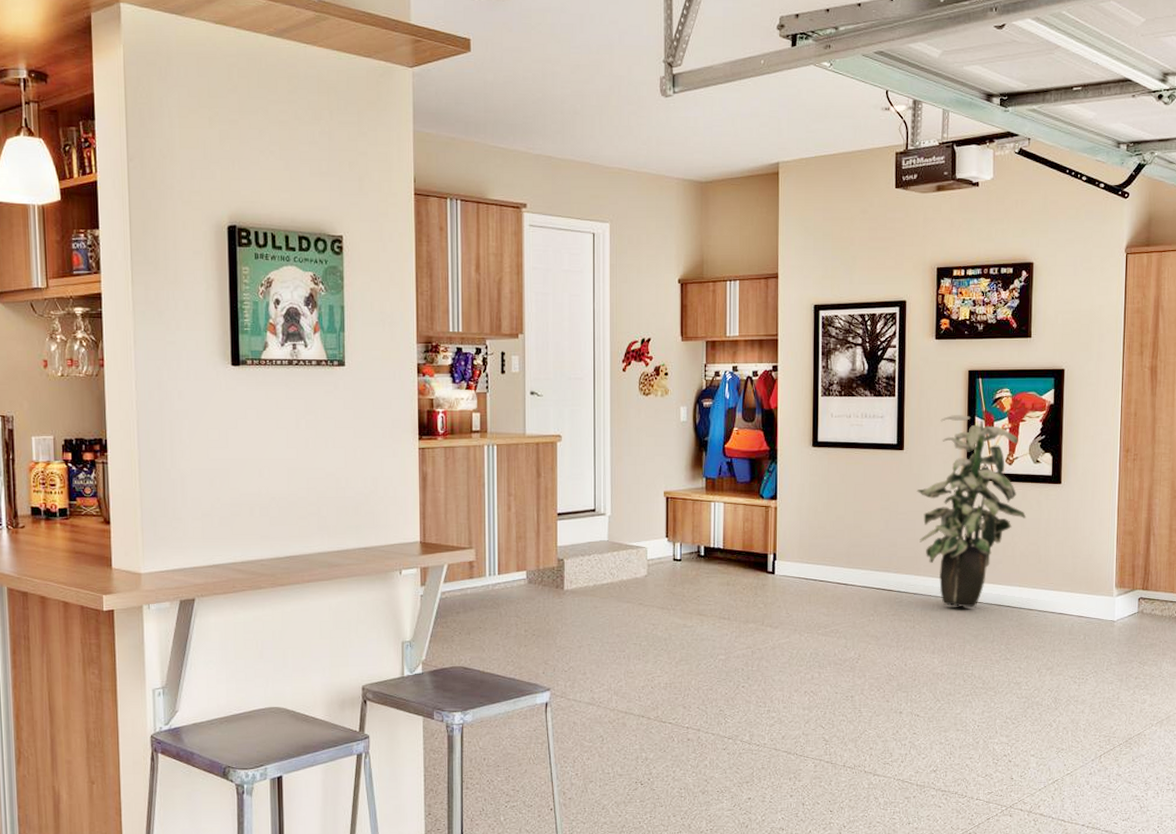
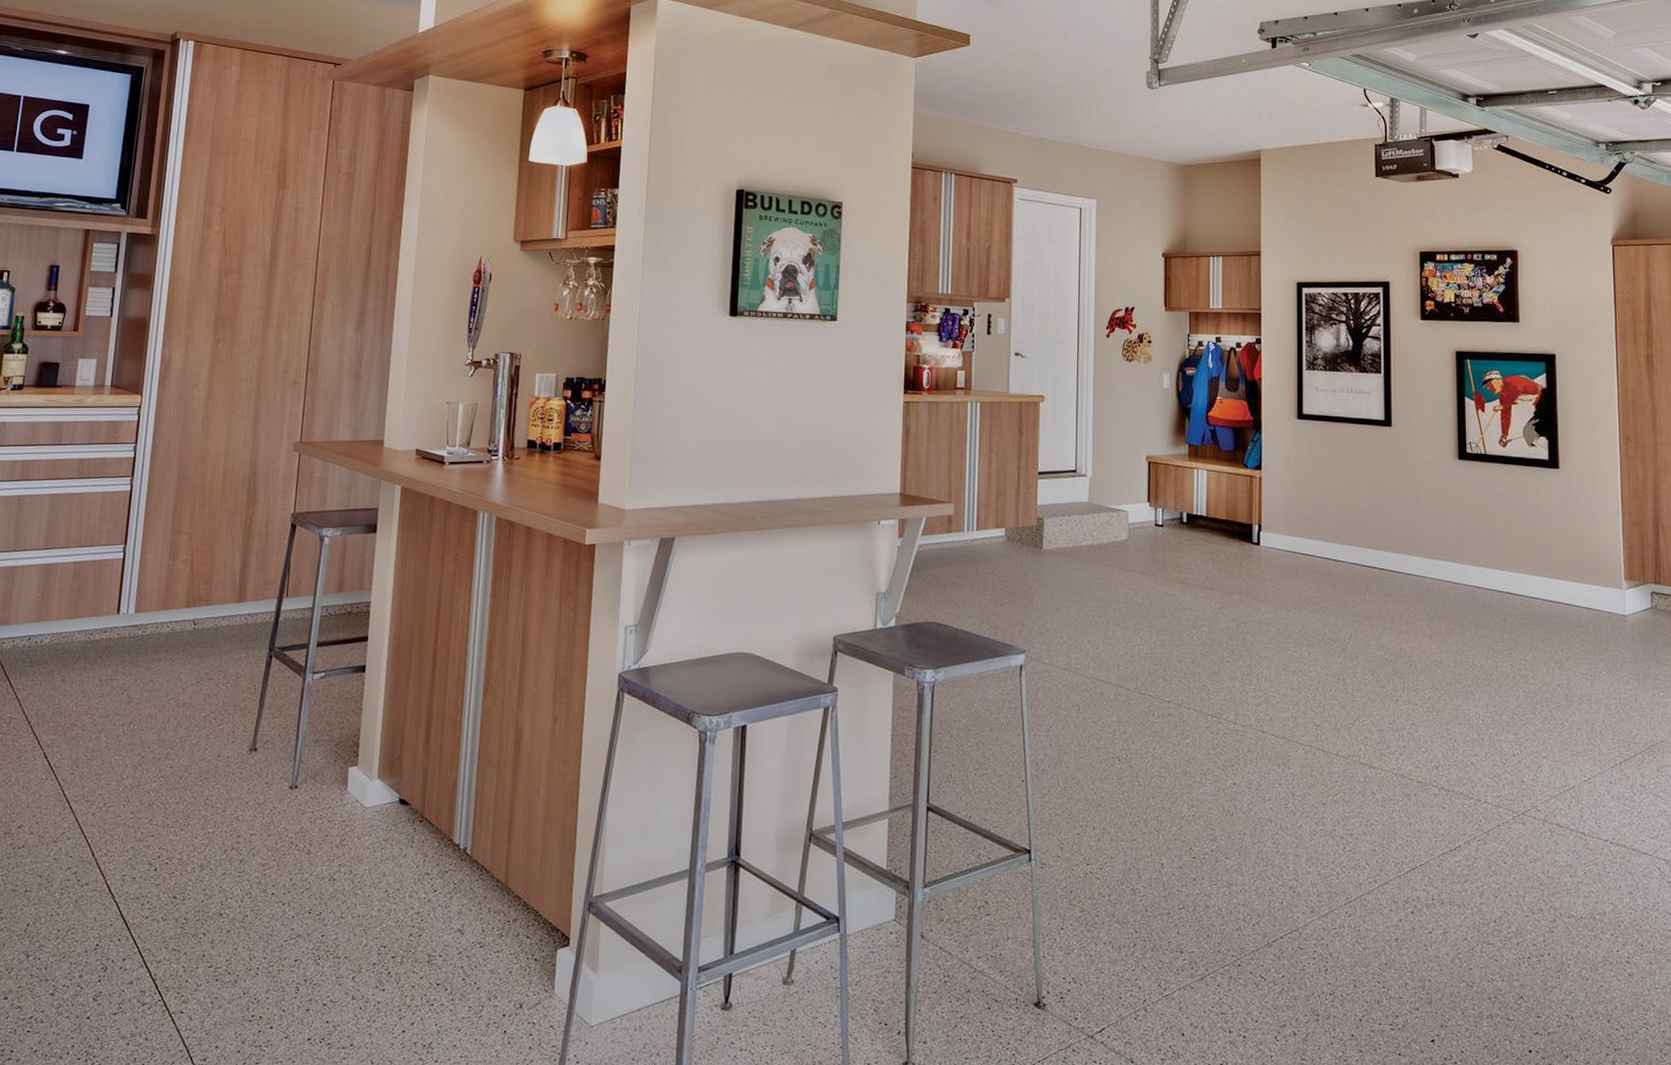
indoor plant: present [916,415,1027,608] -> none [1406,394,1524,592]

